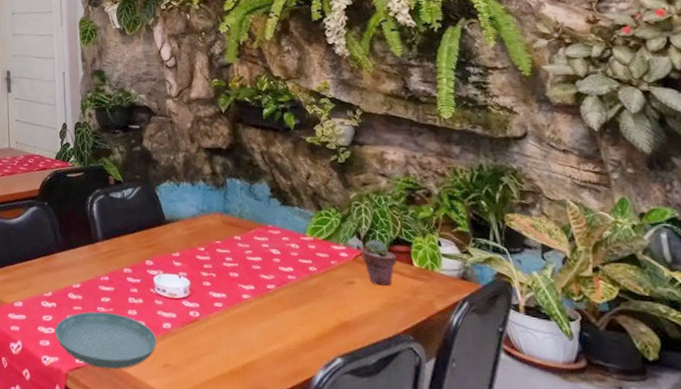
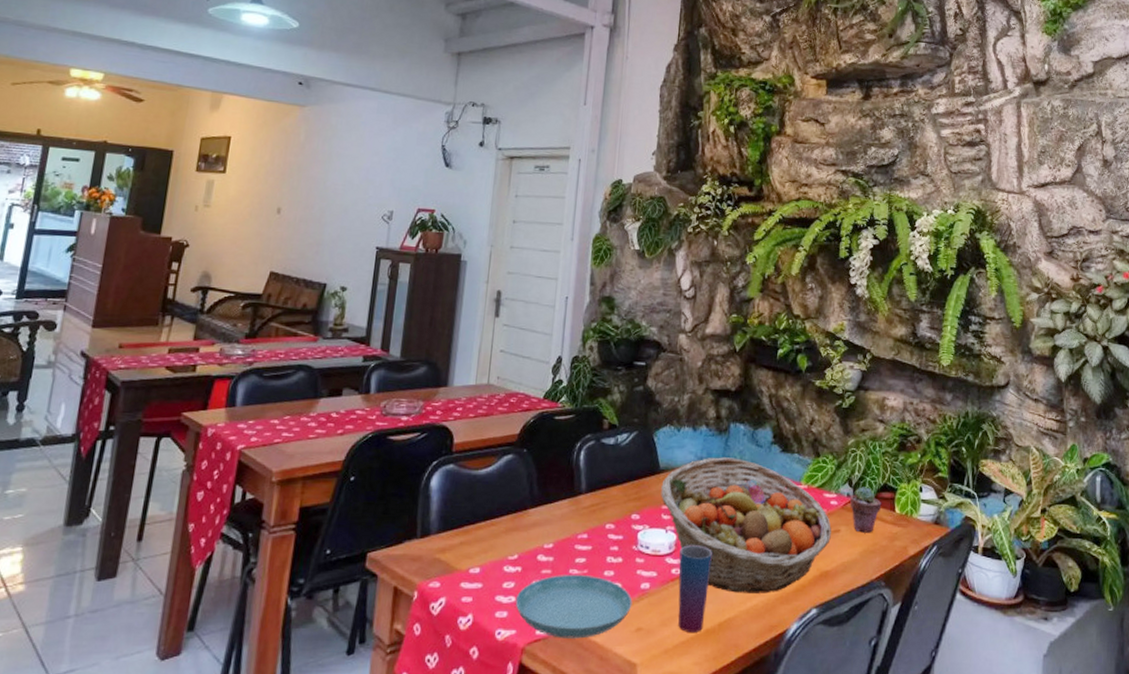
fruit basket: none [169,210,346,340] -> present [661,457,831,594]
cup: none [195,290,228,372] -> present [678,545,712,632]

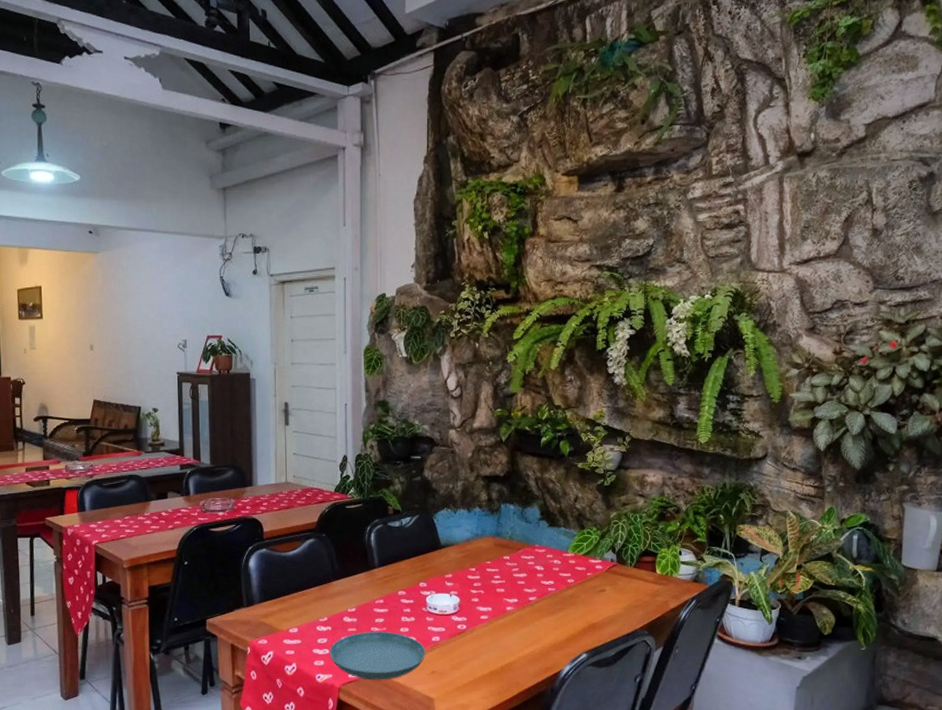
fruit basket: present [661,457,831,594] -> none [443,533,597,643]
cup: present [678,545,712,632] -> none [463,606,492,674]
potted succulent: present [850,487,882,533] -> none [614,553,644,591]

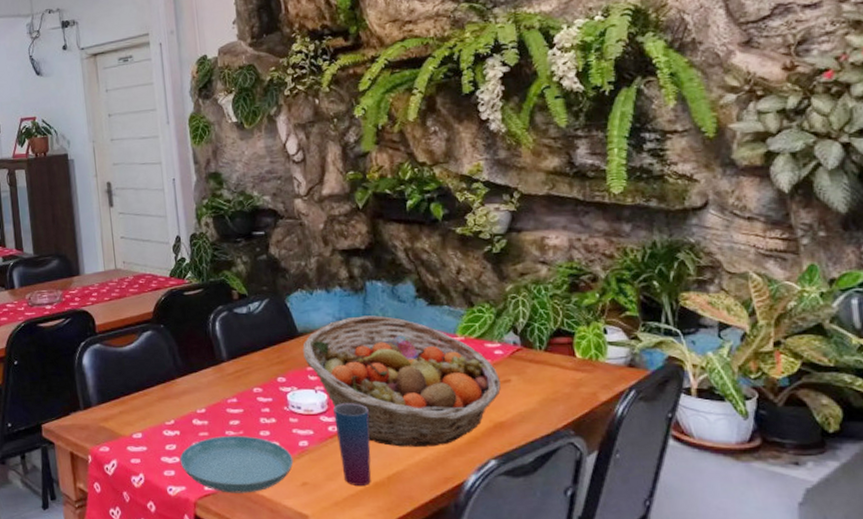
fruit basket: none [443,533,597,643] -> present [303,315,501,447]
cup: none [463,606,492,674] -> present [333,403,371,485]

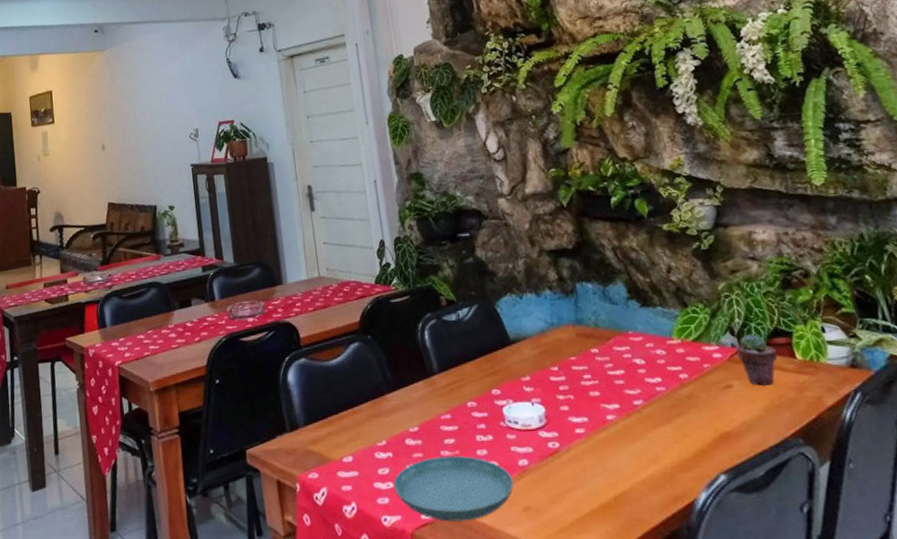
fruit basket: present [303,315,501,447] -> none [516,319,723,463]
cup: present [333,403,371,485] -> none [552,415,597,508]
potted succulent: none [517,333,558,381] -> present [736,334,778,386]

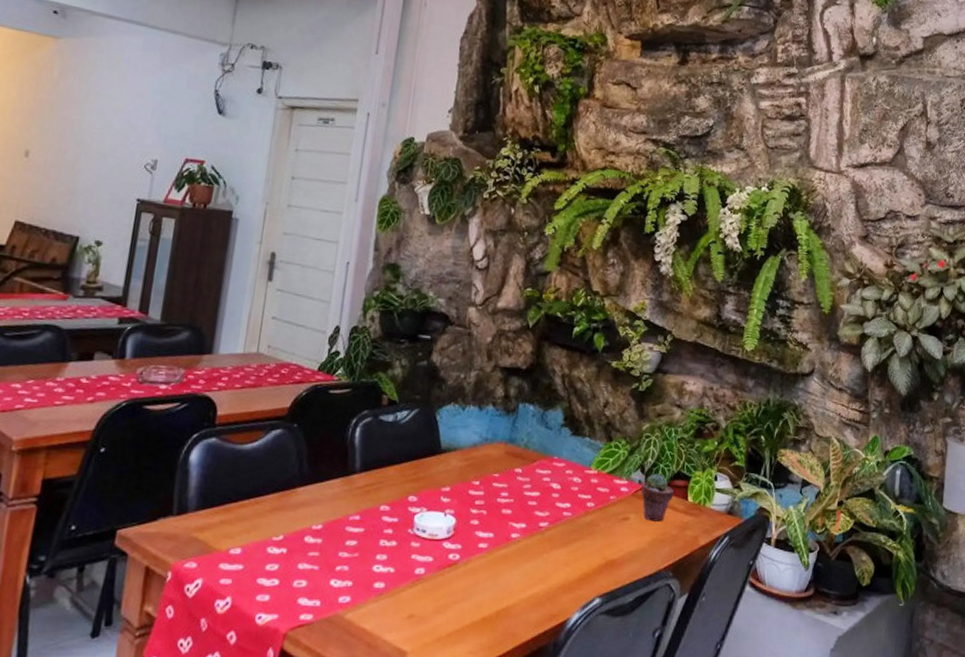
saucer: present [393,455,514,522] -> none [278,557,406,625]

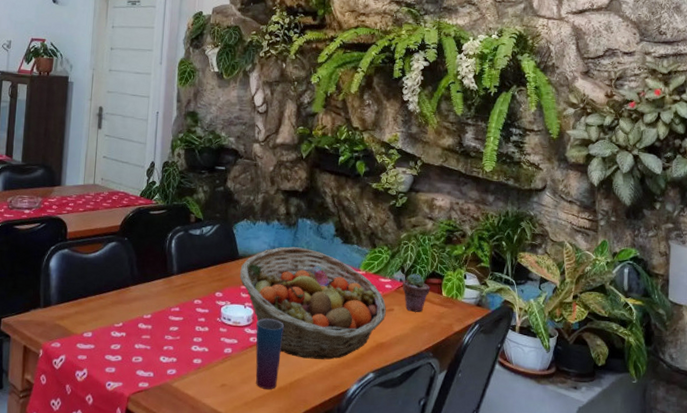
fruit basket: none [441,438,620,582] -> present [240,247,386,360]
cup: none [453,529,493,620] -> present [255,318,284,389]

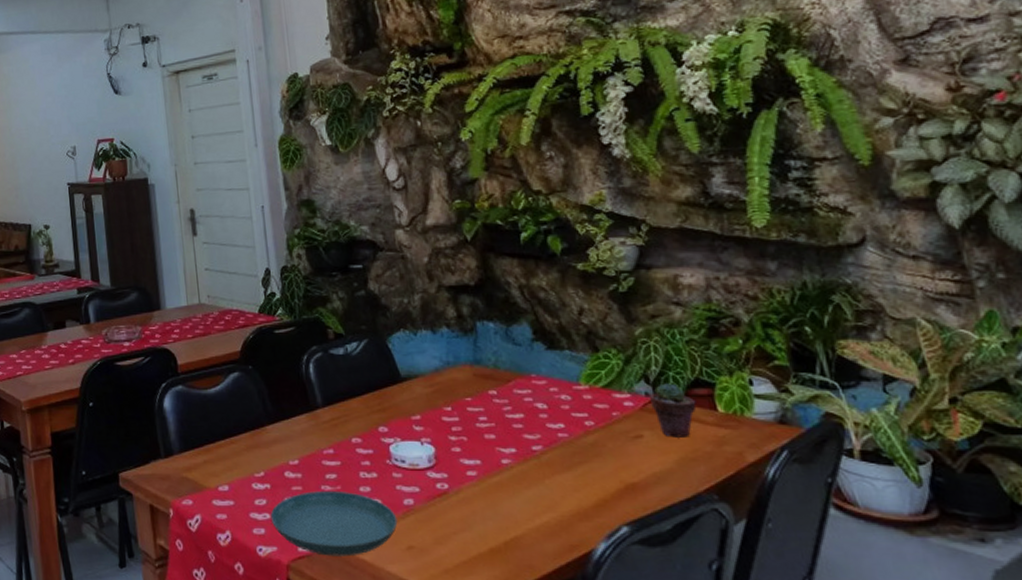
saucer: none [121,339,218,391] -> present [270,490,398,556]
fruit basket: present [240,247,386,360] -> none [406,359,632,509]
cup: present [255,318,284,389] -> none [442,457,486,551]

